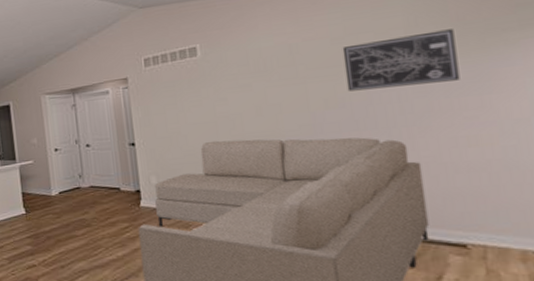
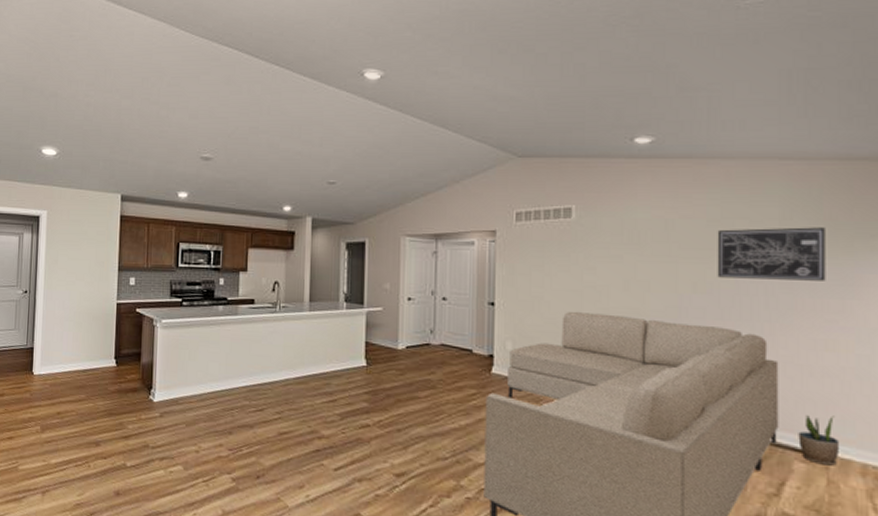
potted plant: none [450,207,496,256] -> present [798,415,840,466]

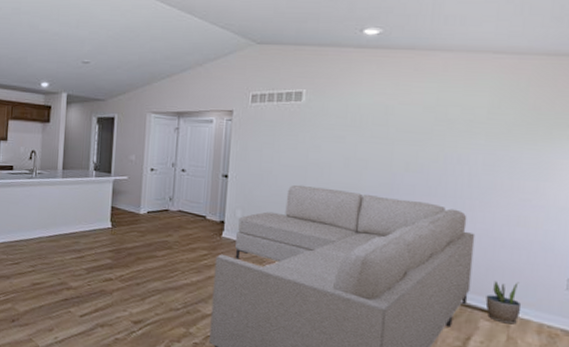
wall art: present [717,227,826,281] -> none [428,115,529,165]

